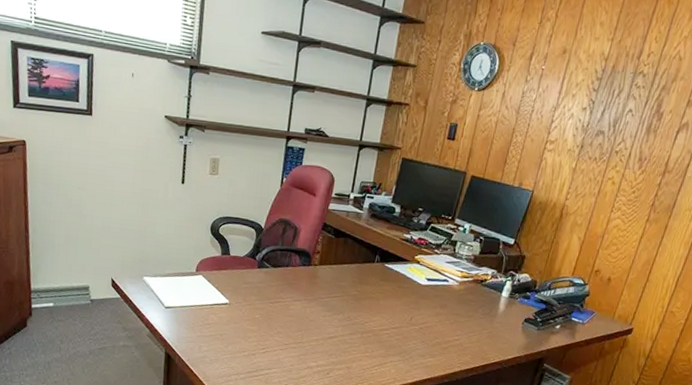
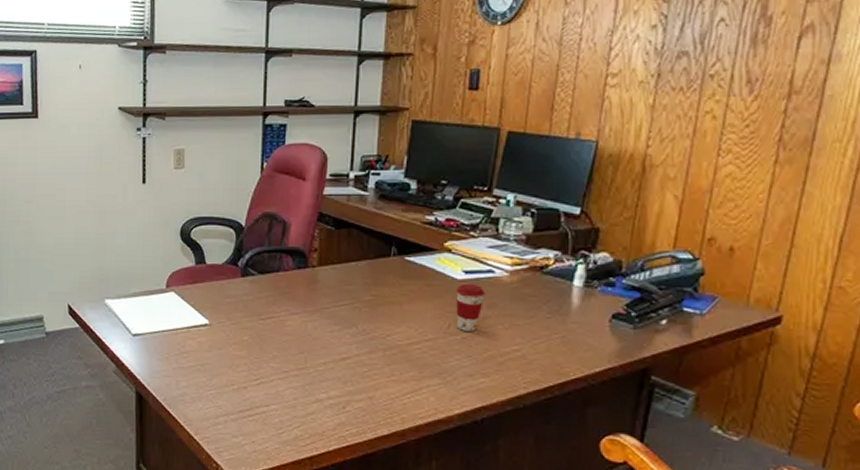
coffee cup: none [417,288,440,324] -> present [456,283,485,331]

